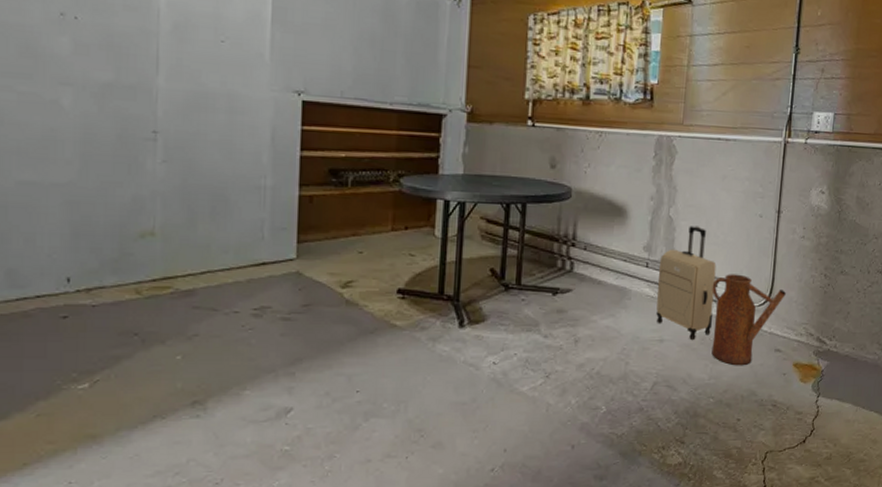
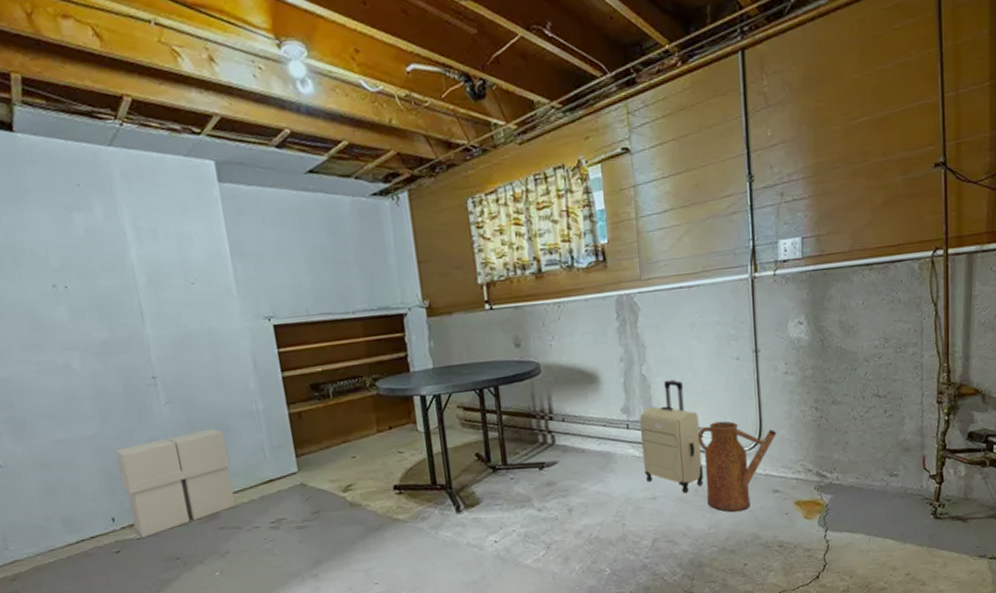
cardboard boxes: none [88,197,222,305] -> present [115,428,236,538]

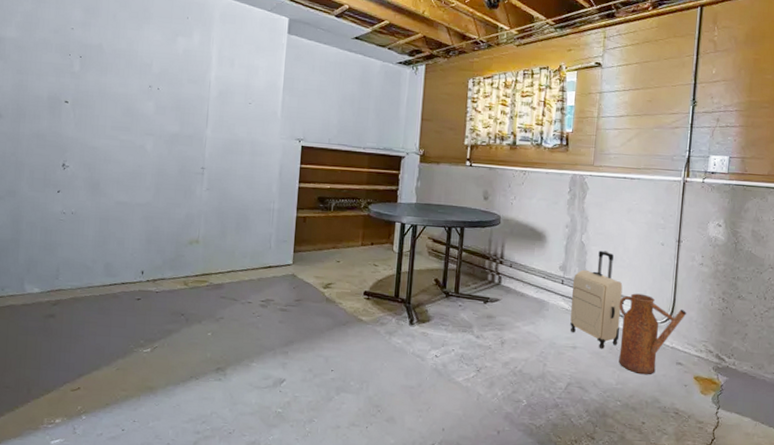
cardboard boxes: present [115,428,236,538] -> none [156,215,244,292]

